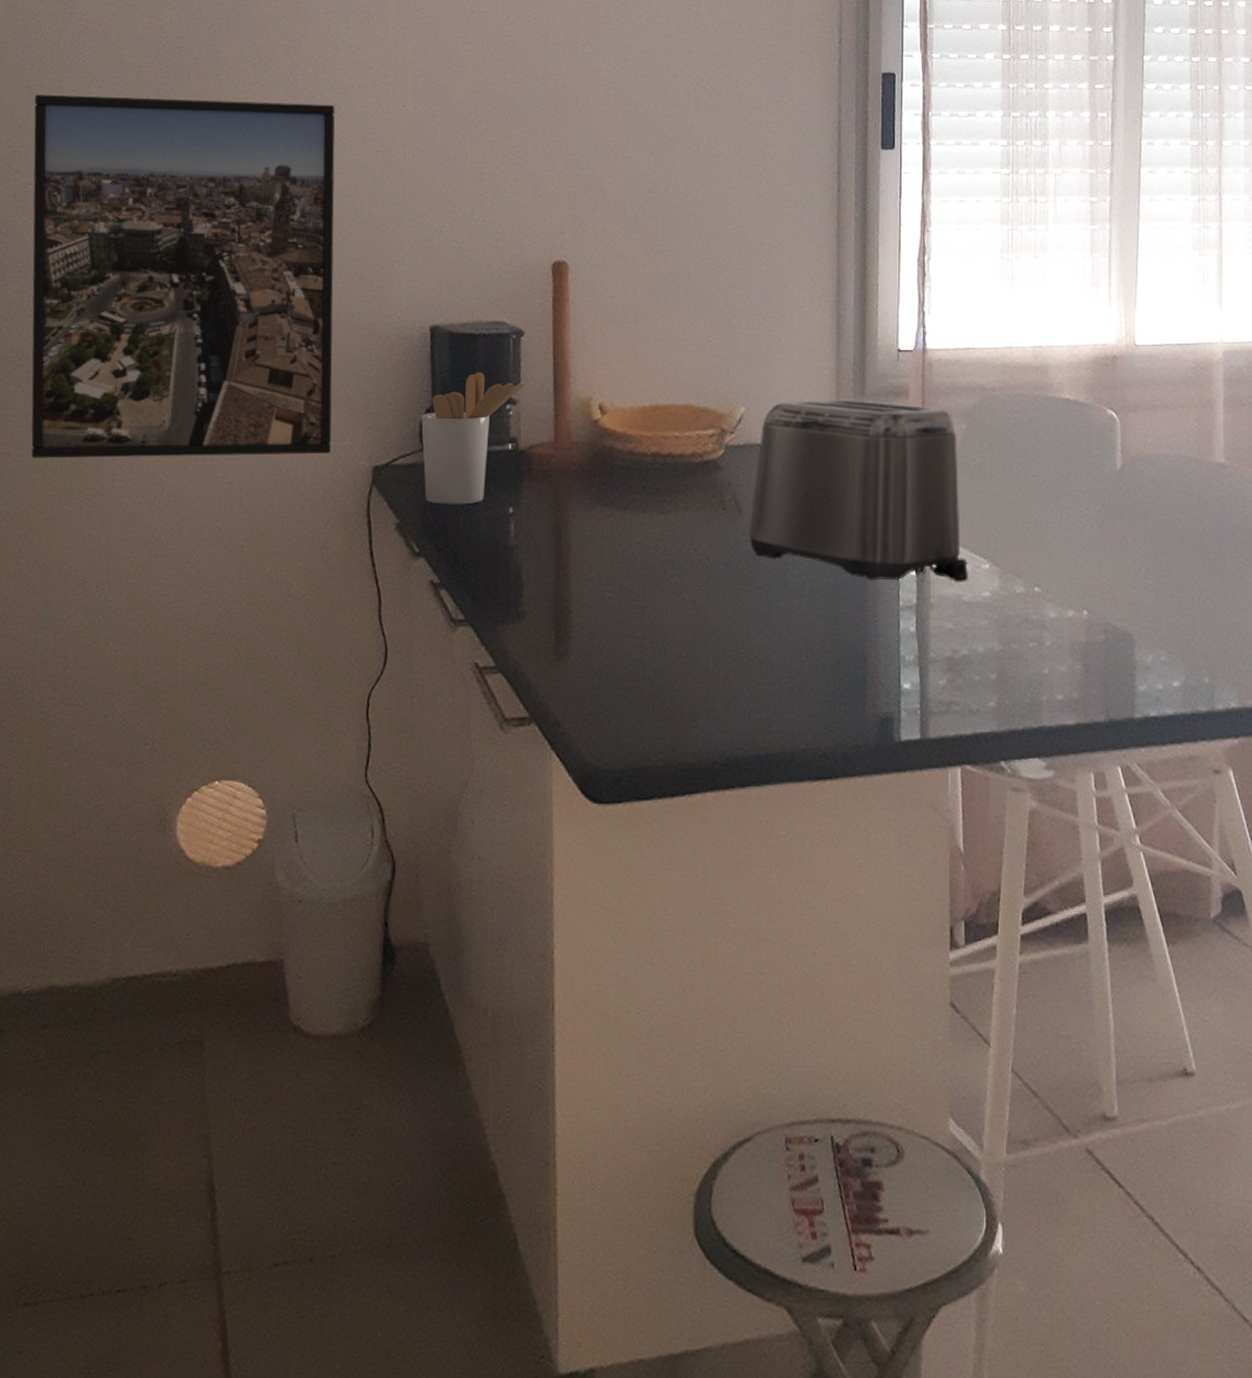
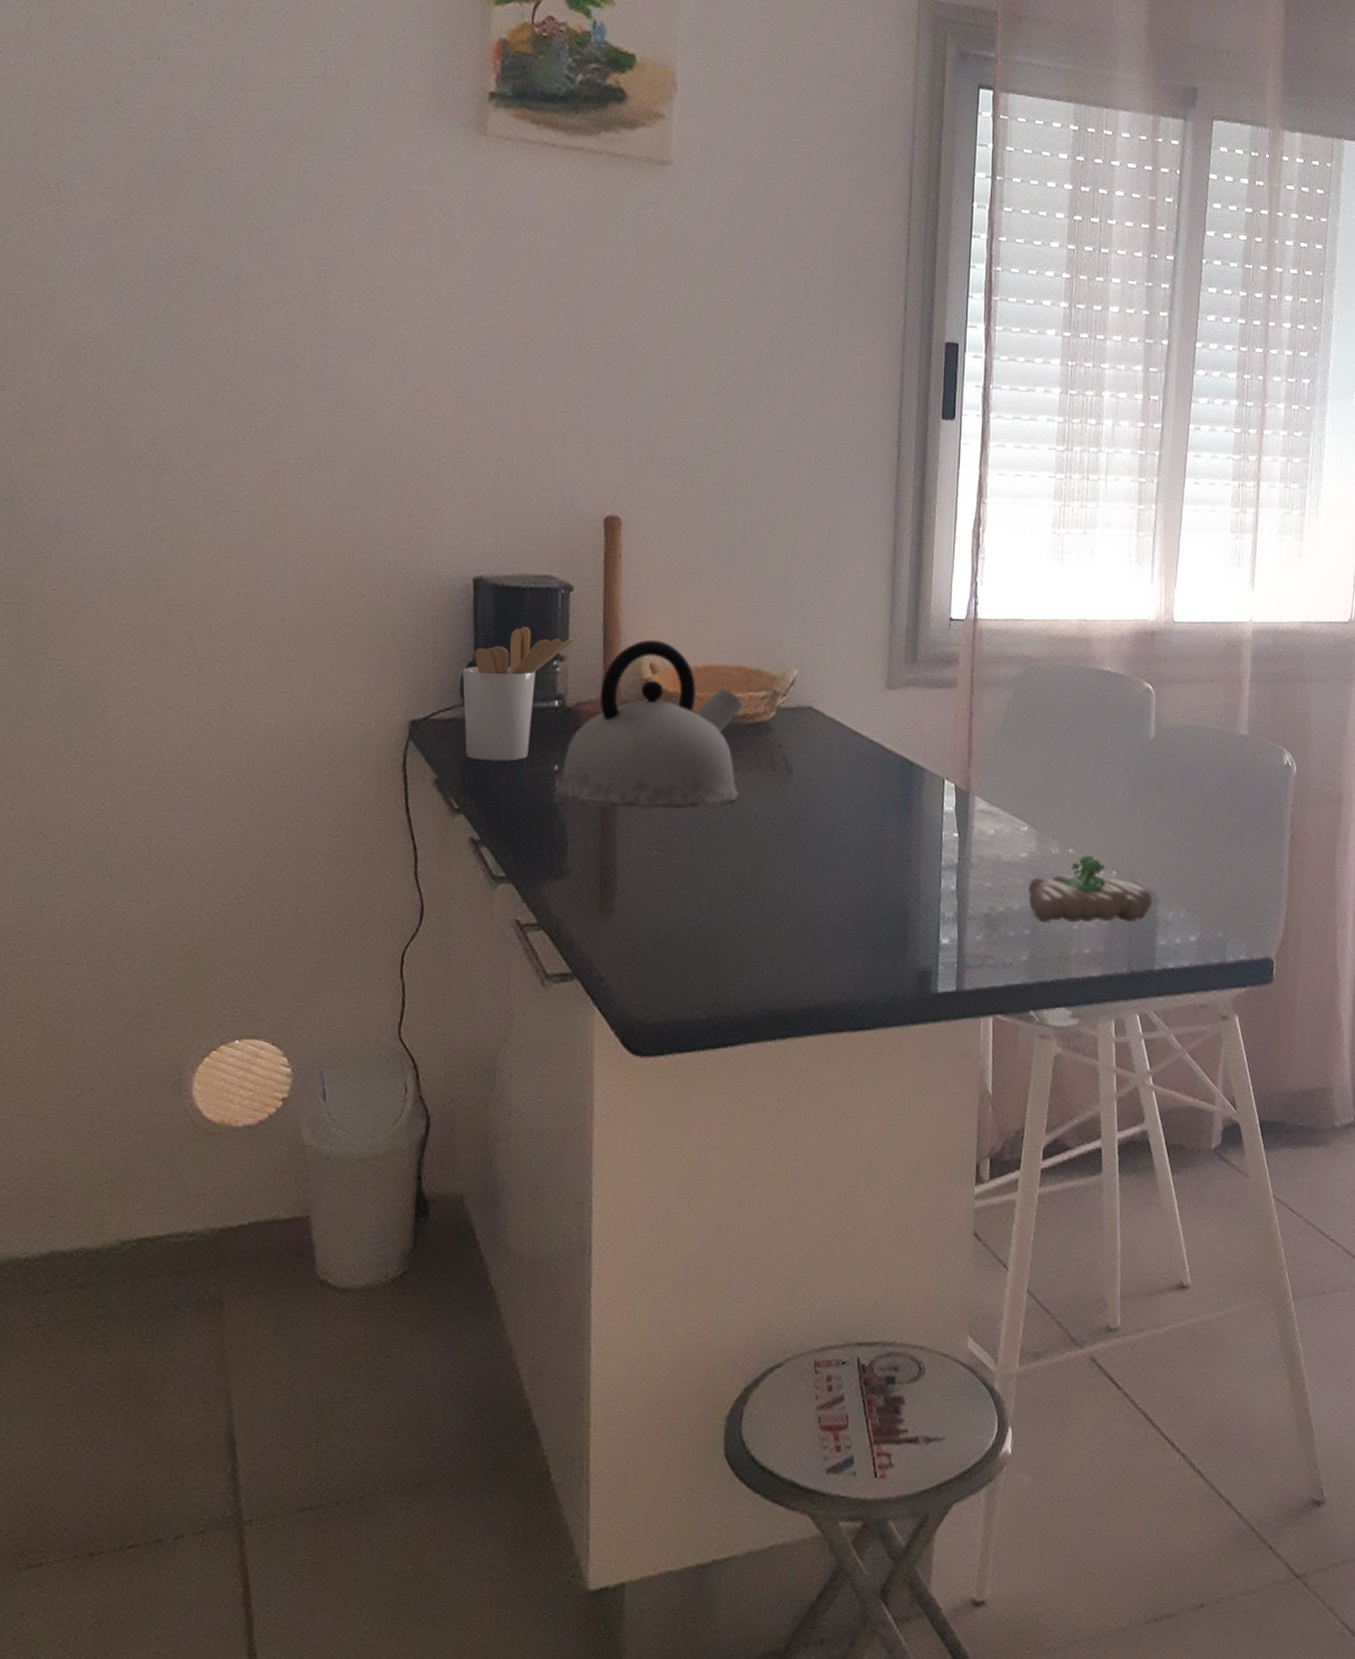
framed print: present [31,94,335,459] -> none [21,304,371,707]
kettle: none [512,381,691,551] -> present [557,639,743,810]
toaster: present [749,399,969,583] -> none [798,664,1009,845]
flower: none [993,593,1128,666] -> present [1028,854,1152,923]

